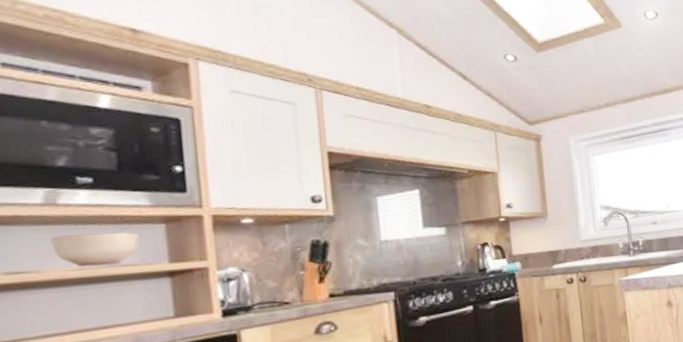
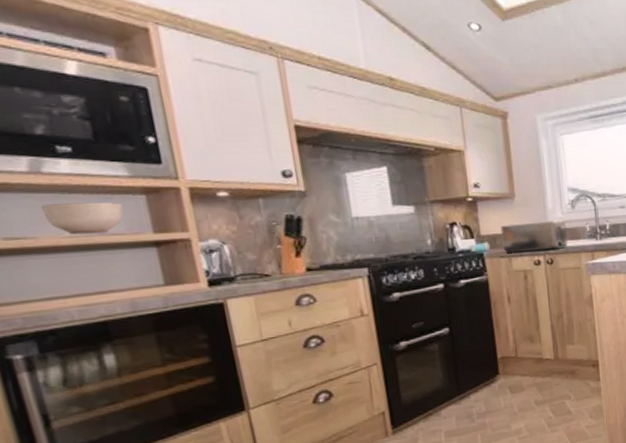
toaster: none [533,237,601,272] -> present [500,220,568,253]

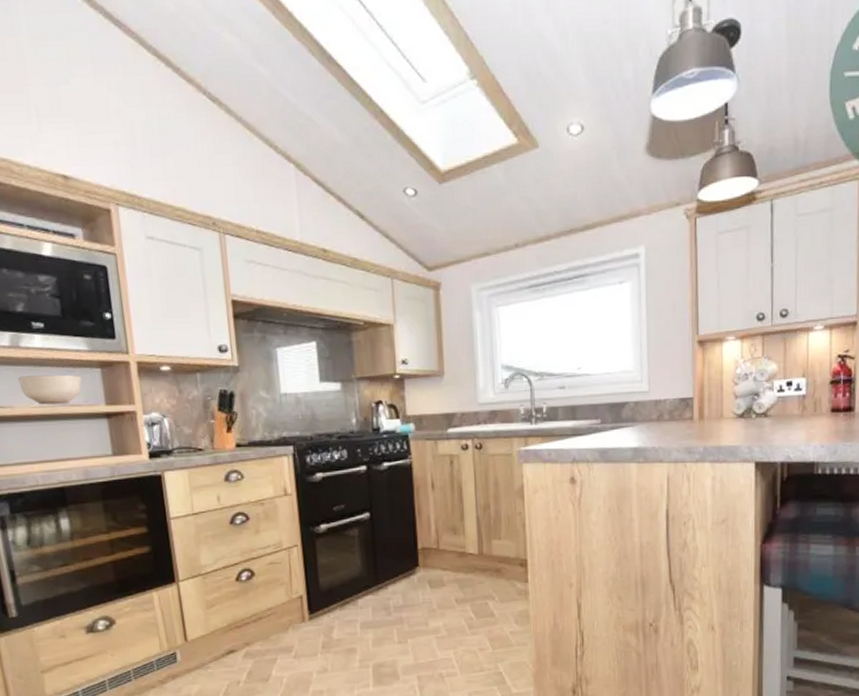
toaster: present [500,220,568,253] -> none [427,401,499,435]

